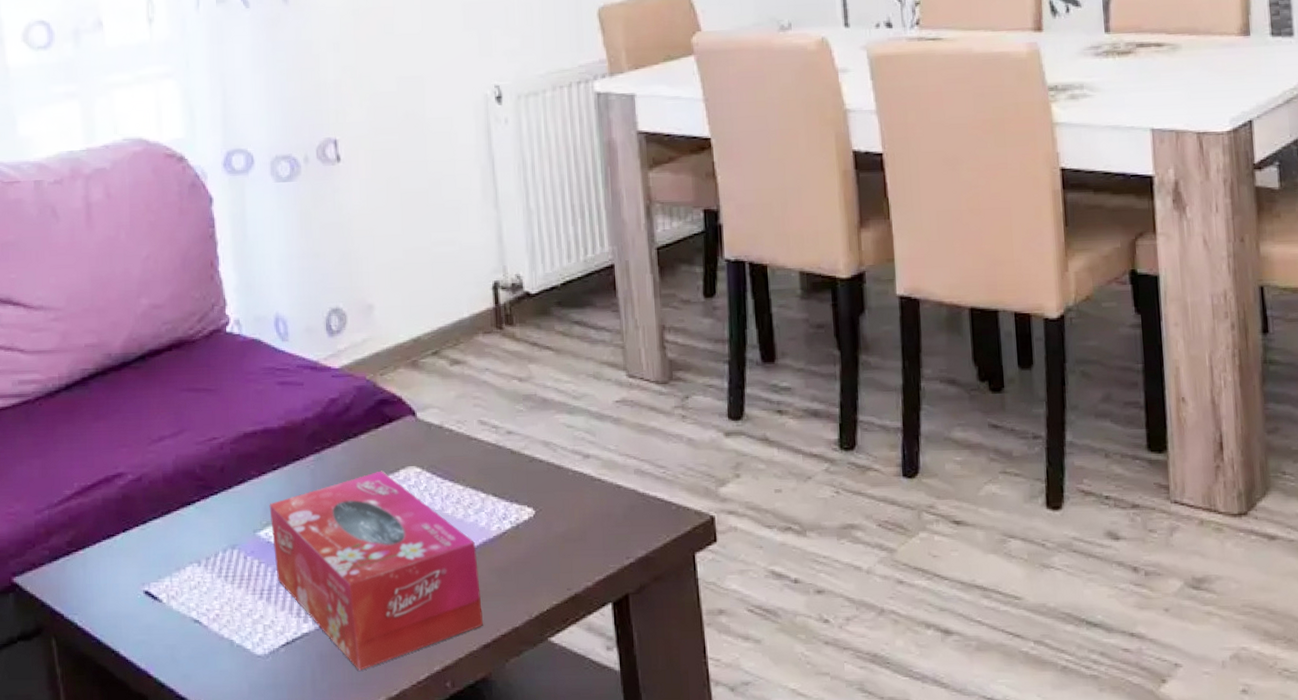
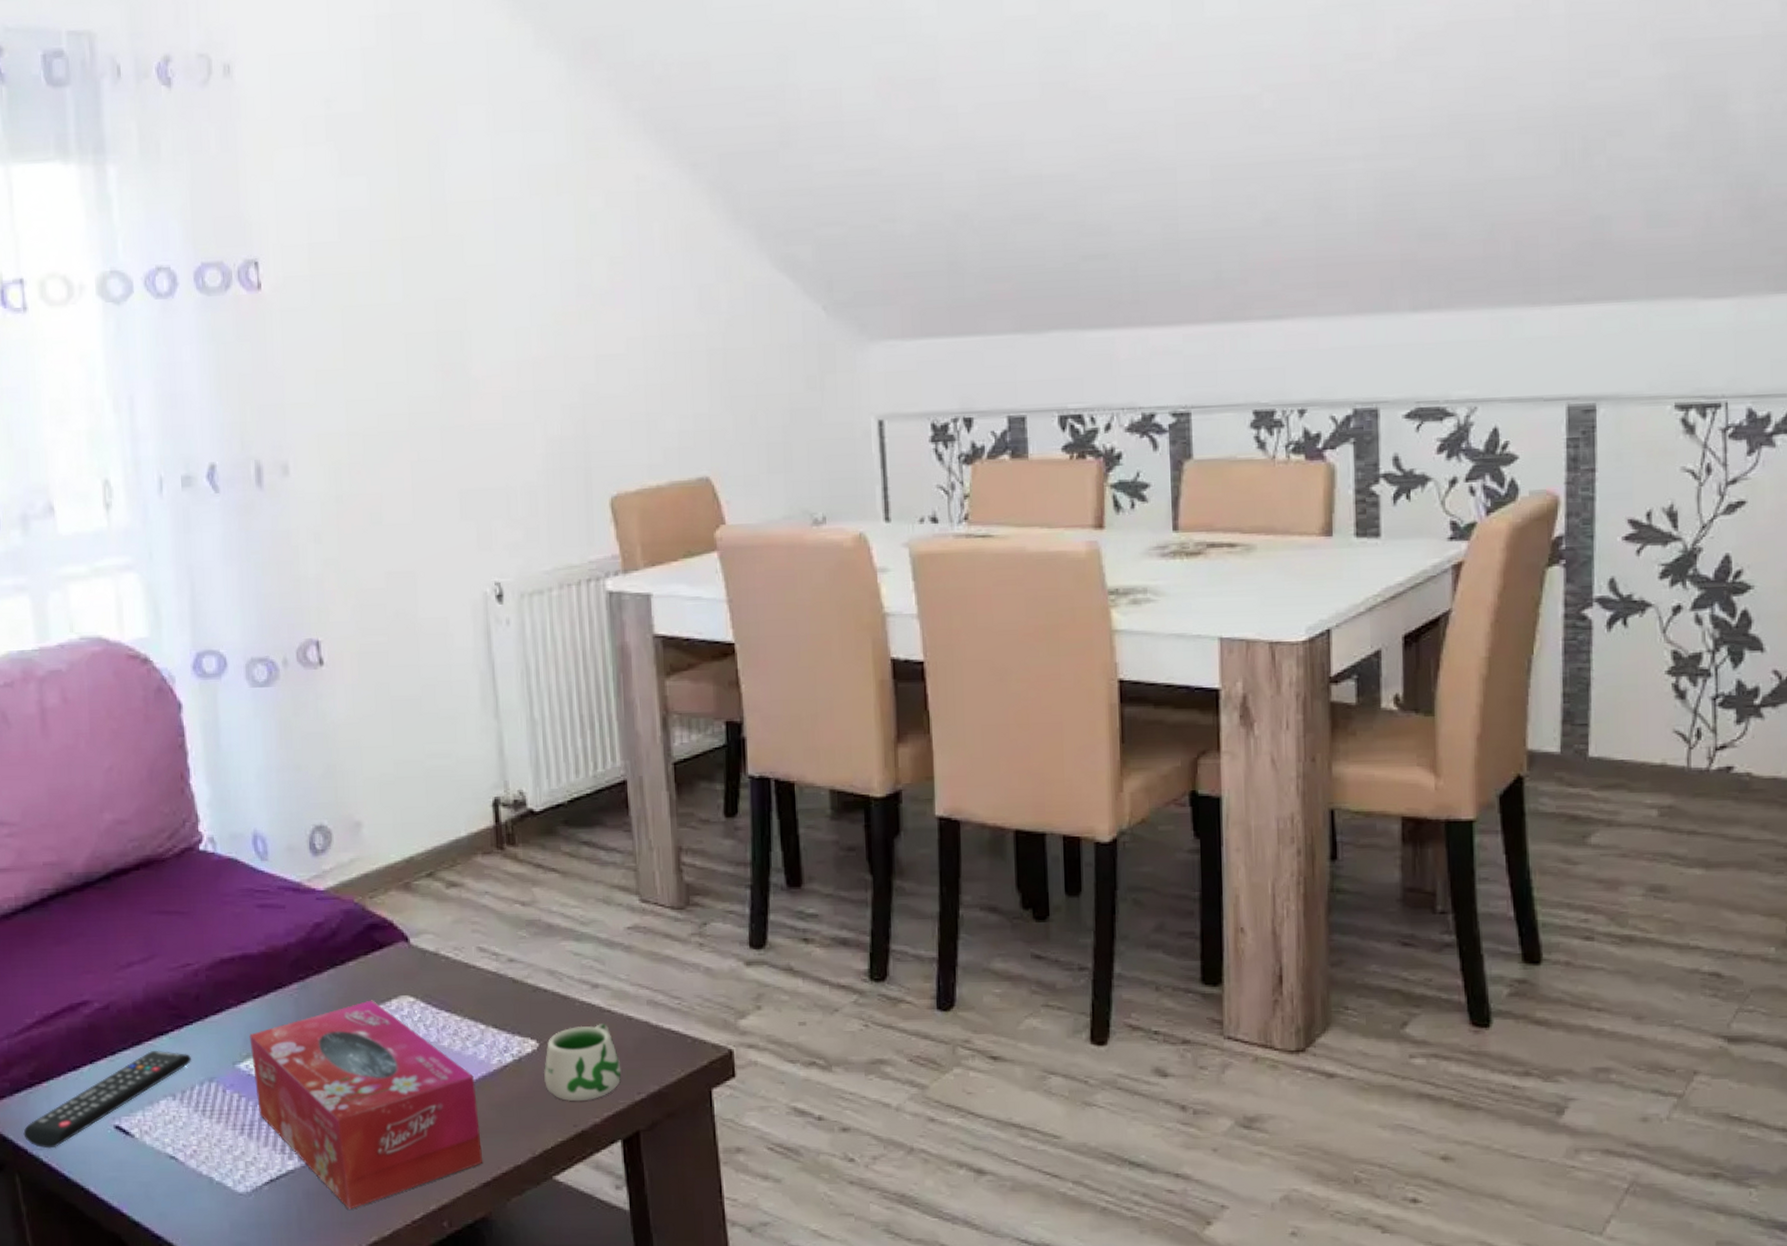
remote control: none [60,519,216,613] -> present [23,1050,191,1149]
mug: none [540,492,611,566] -> present [544,1024,621,1102]

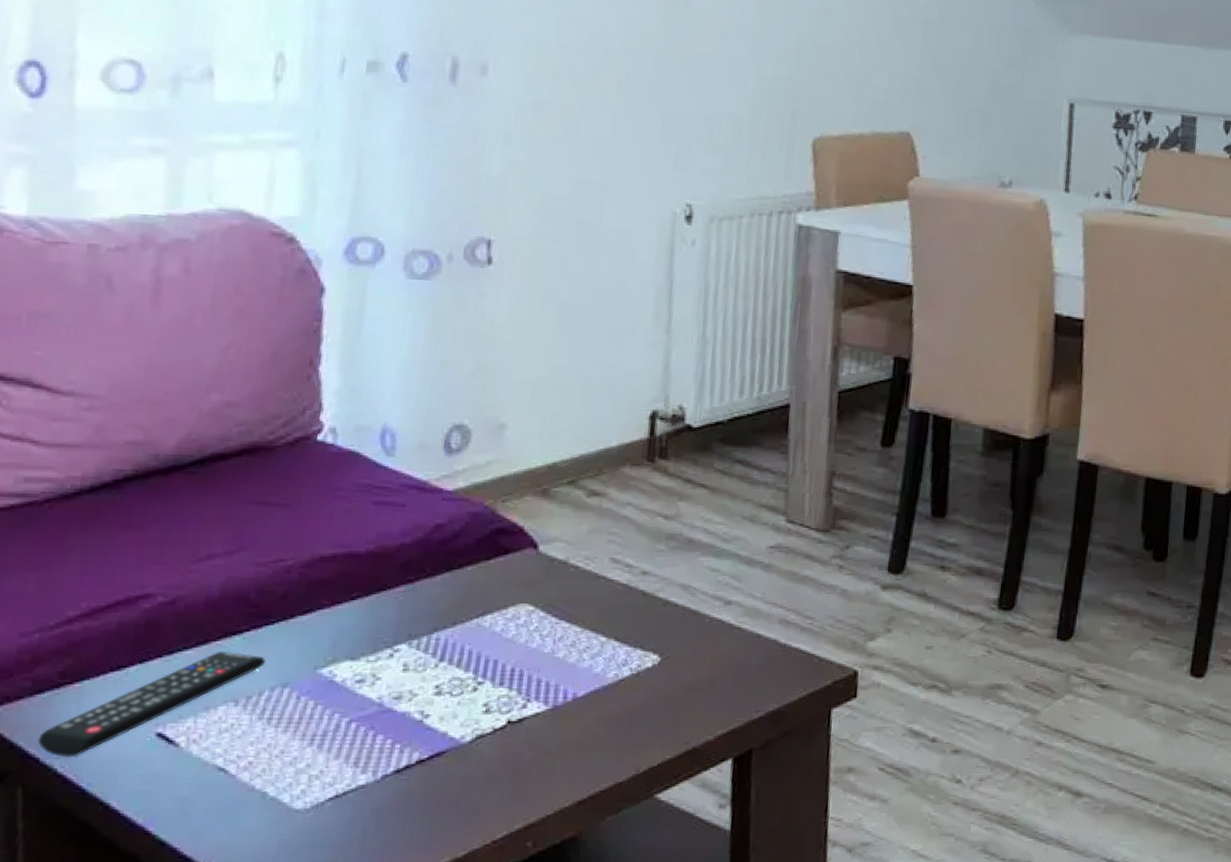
tissue box: present [249,1000,483,1210] -> none [335,606,586,828]
mug: present [544,1024,621,1102] -> none [661,640,744,718]

